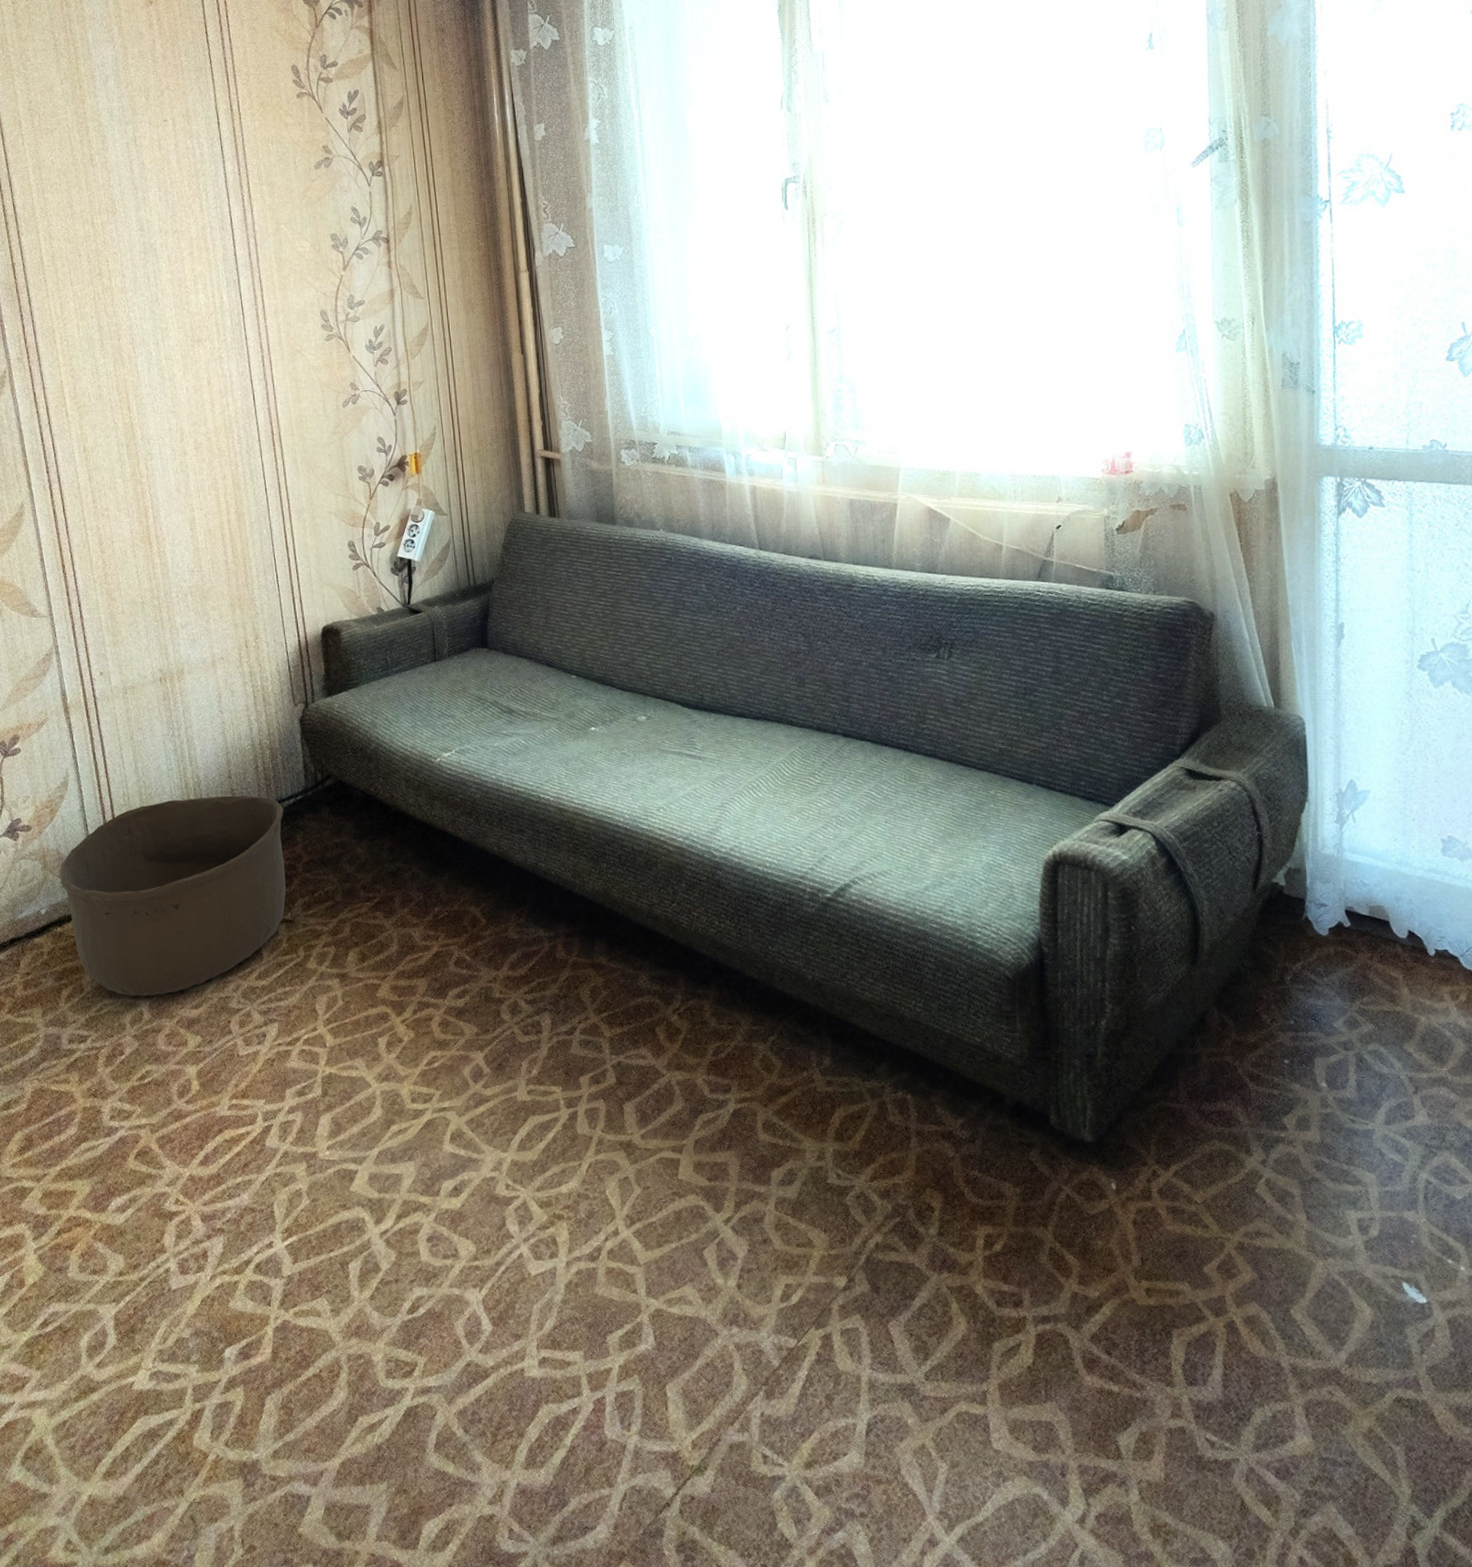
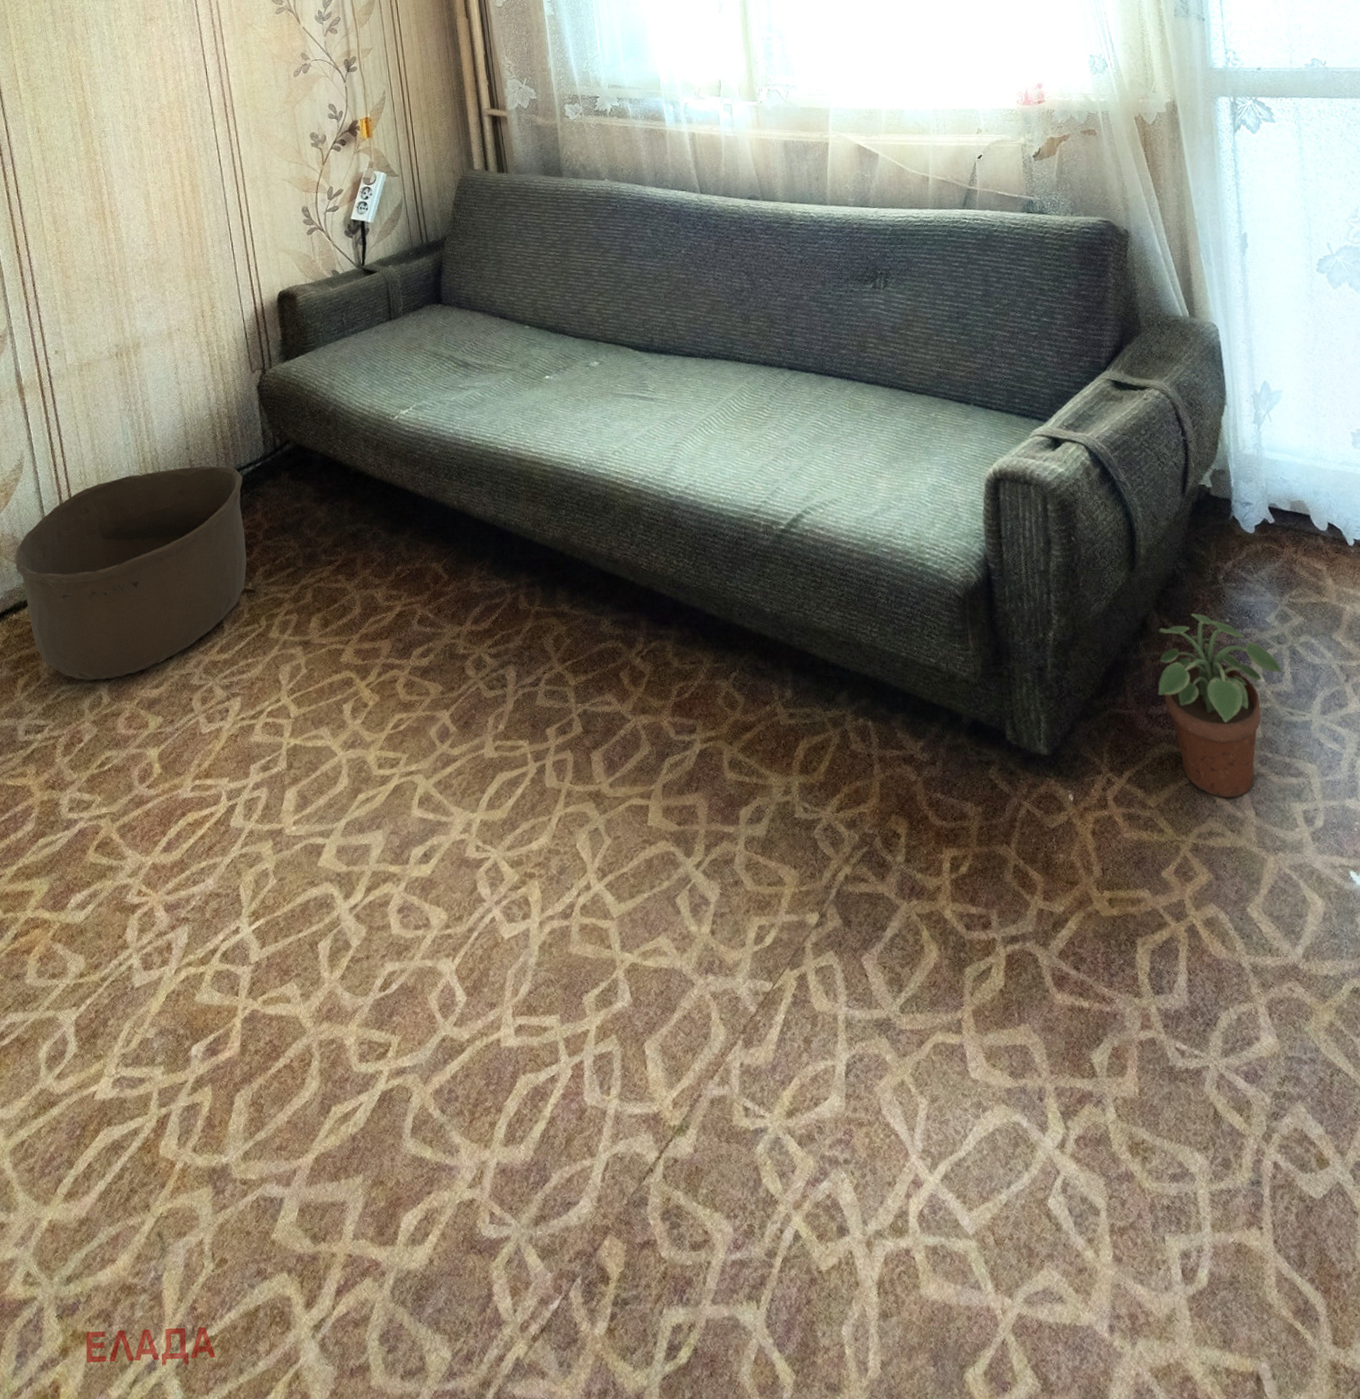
potted plant: none [1212,1013,1347,1200] -> present [1158,613,1283,799]

